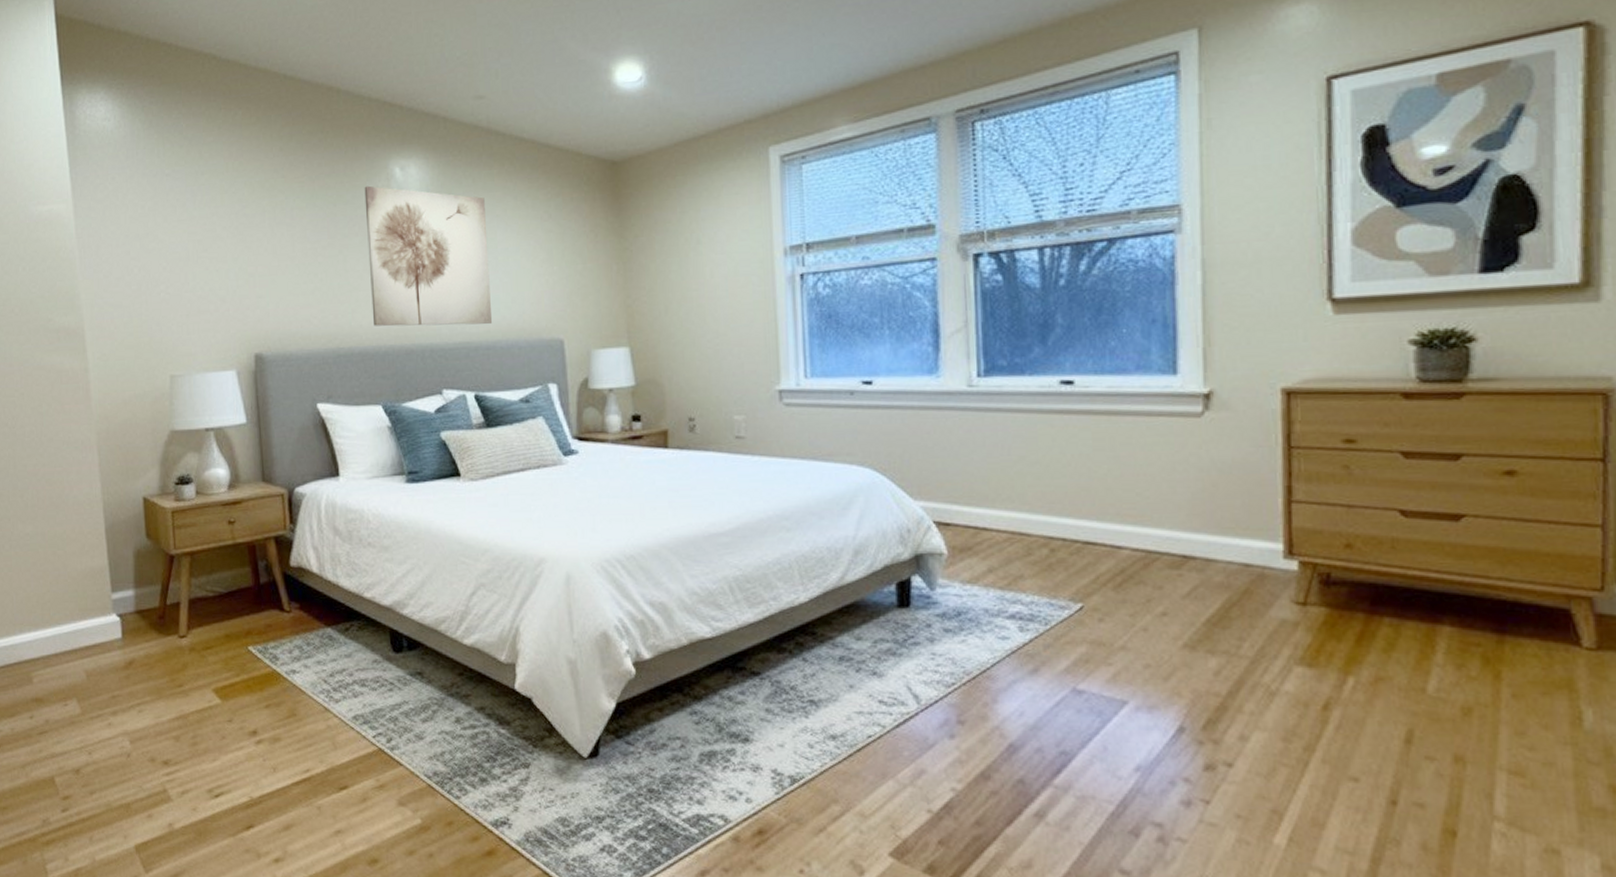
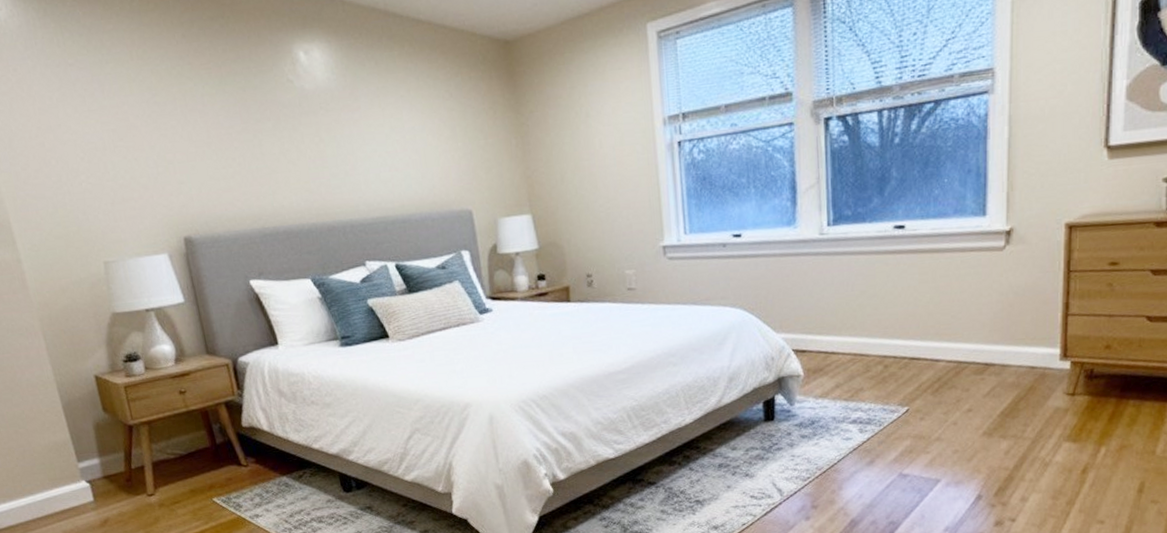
wall art: present [364,185,493,327] -> none [271,70,406,206]

